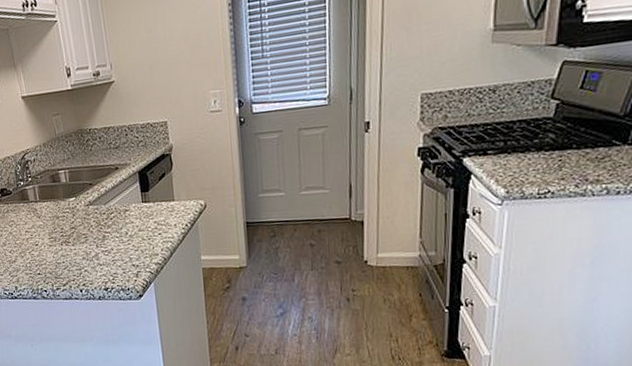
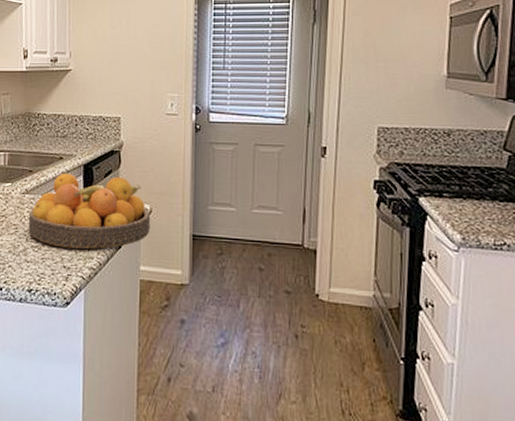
fruit bowl: none [95,177,207,249] -> present [28,172,151,249]

